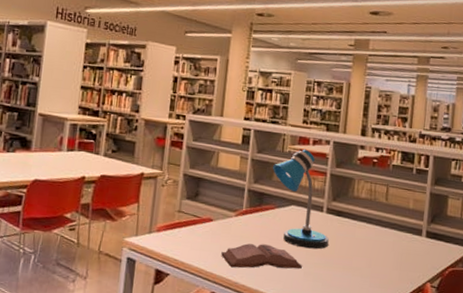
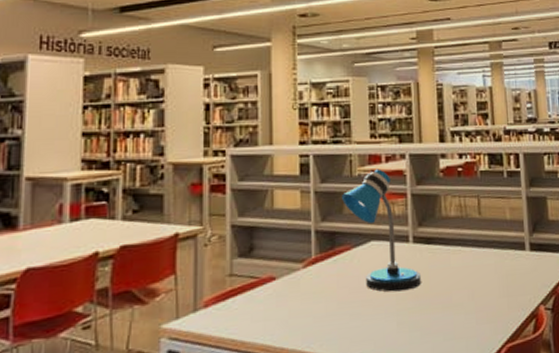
hardback book: present [221,243,302,269] -> none [291,296,393,336]

